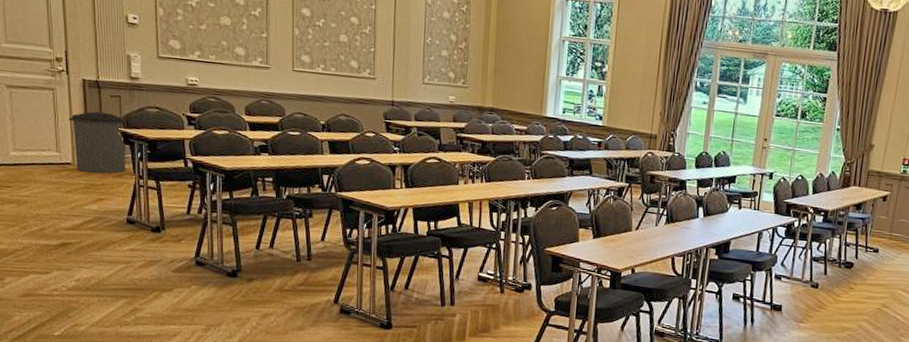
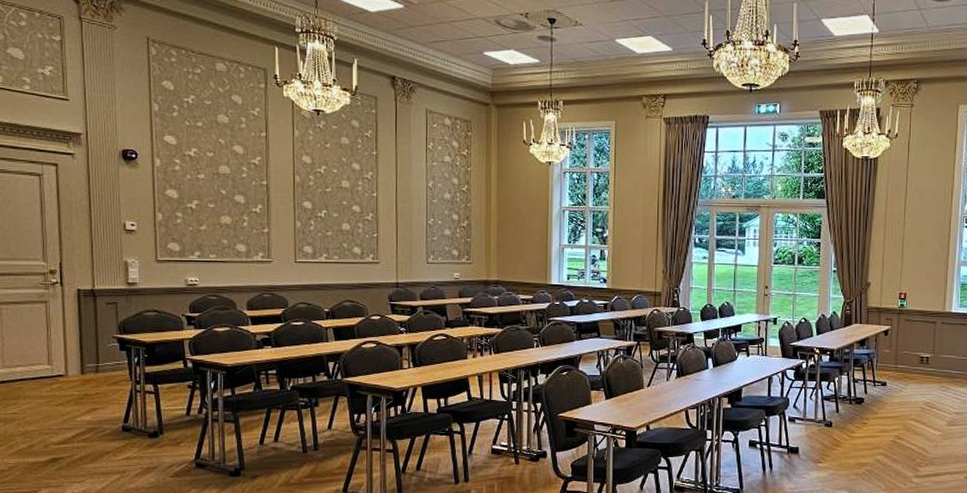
trash can: present [69,111,125,174] -> none [62,320,122,382]

